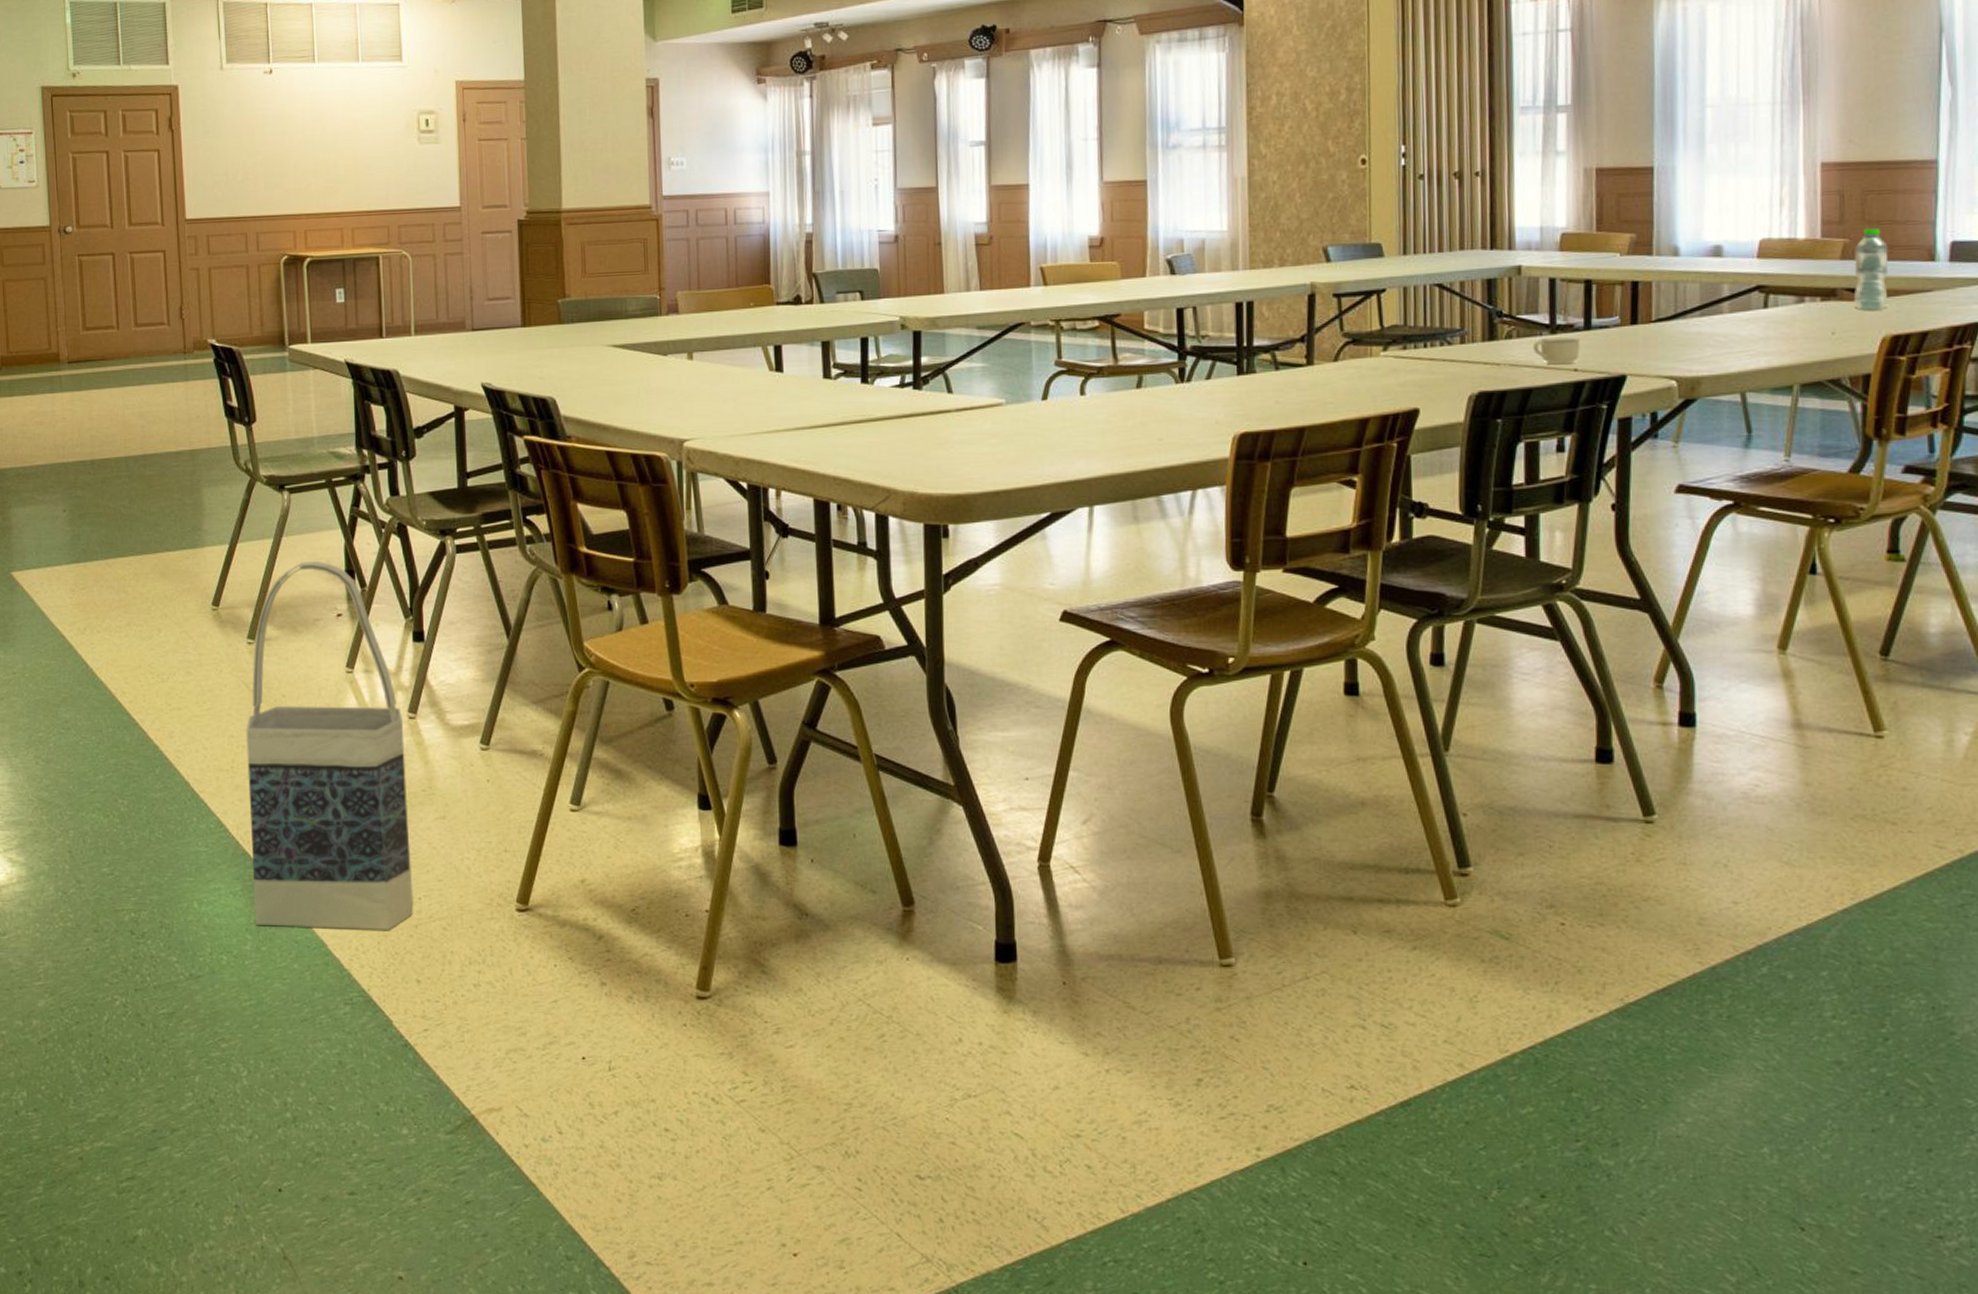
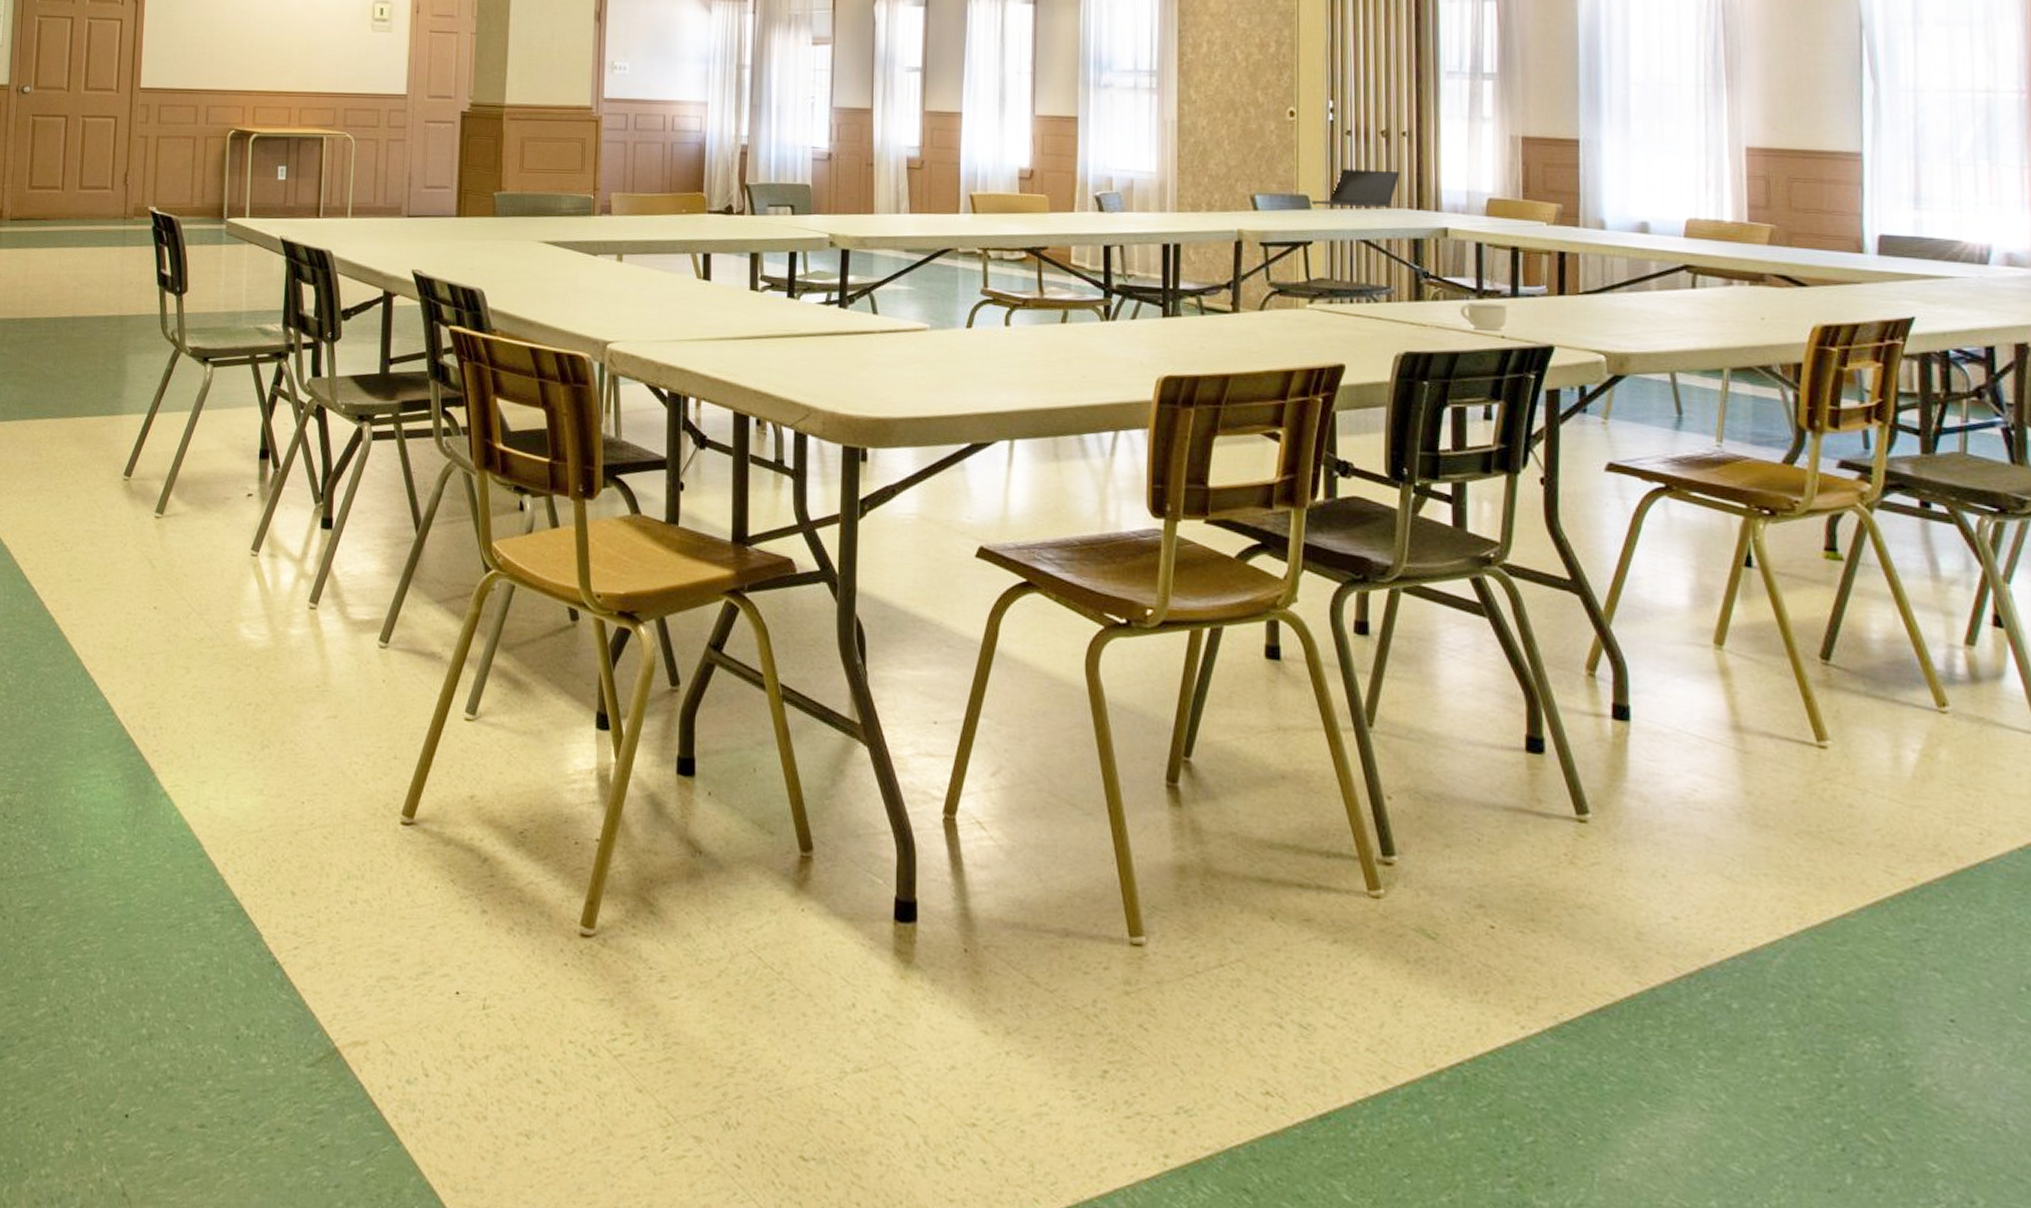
bag: present [246,561,414,930] -> none [132,437,304,834]
laptop: none [1381,212,1473,252] -> present [1308,169,1400,208]
water bottle: present [1853,228,1889,311] -> none [1782,216,1817,300]

